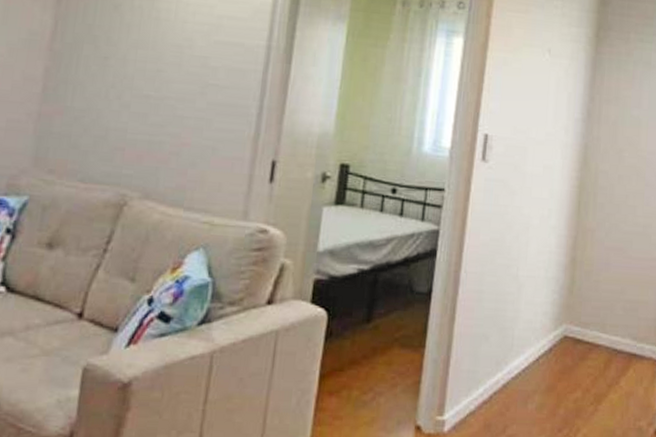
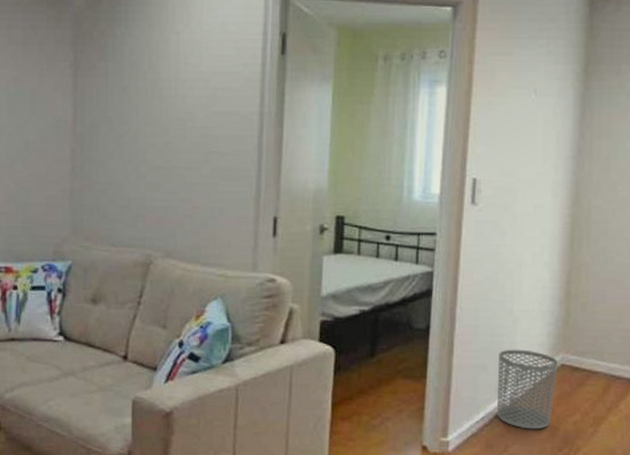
waste bin: none [497,318,562,408] -> present [497,349,559,430]

